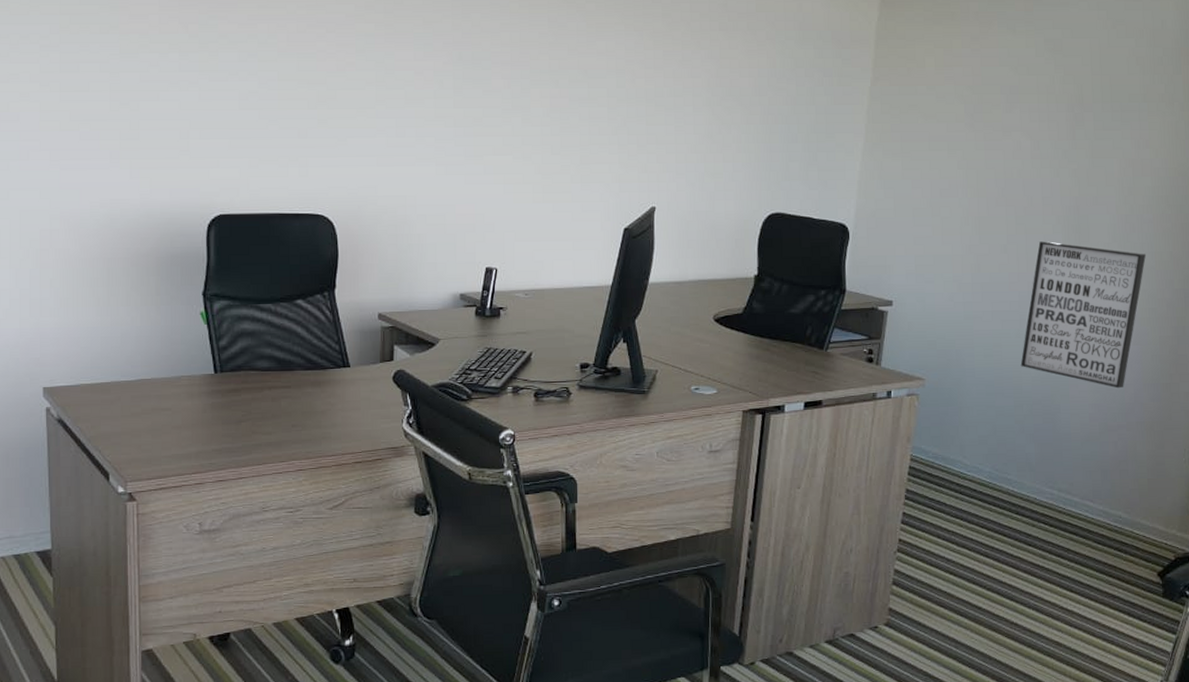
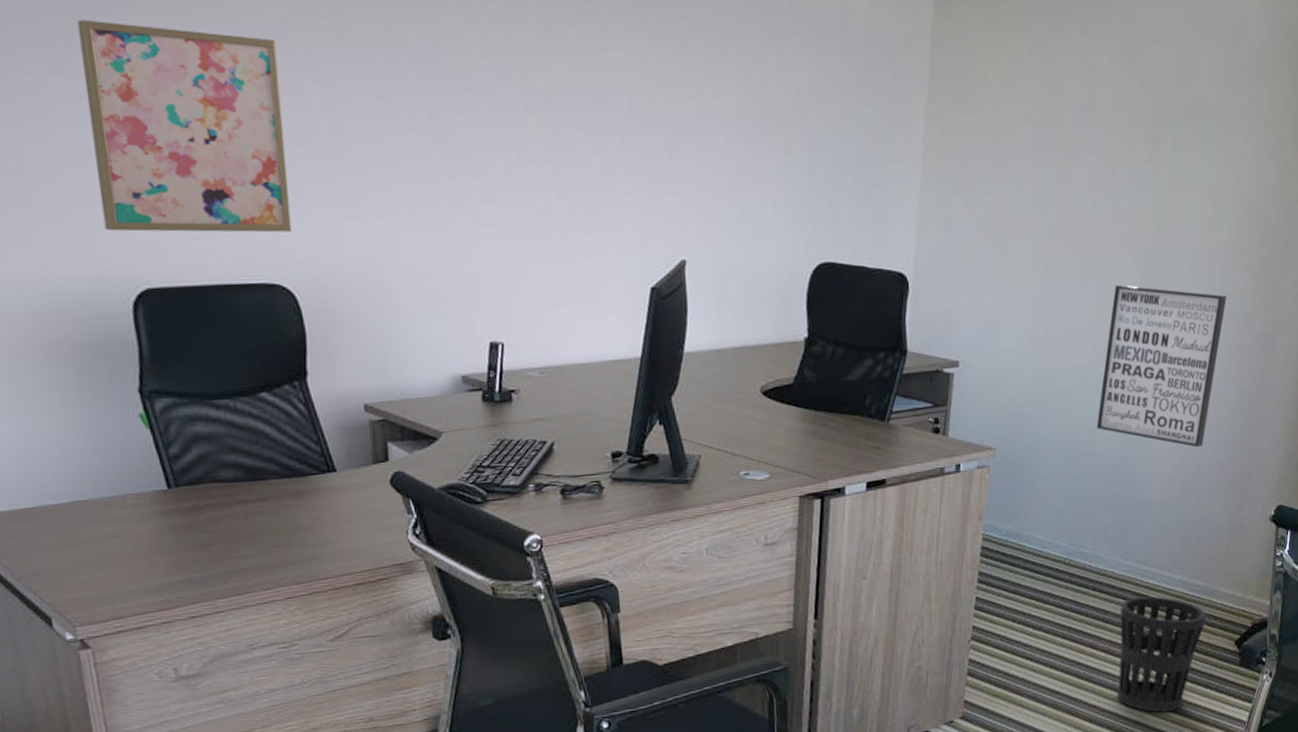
wall art: none [194,13,342,175] -> present [77,19,292,233]
wastebasket: none [1038,524,1129,636] -> present [1117,596,1207,713]

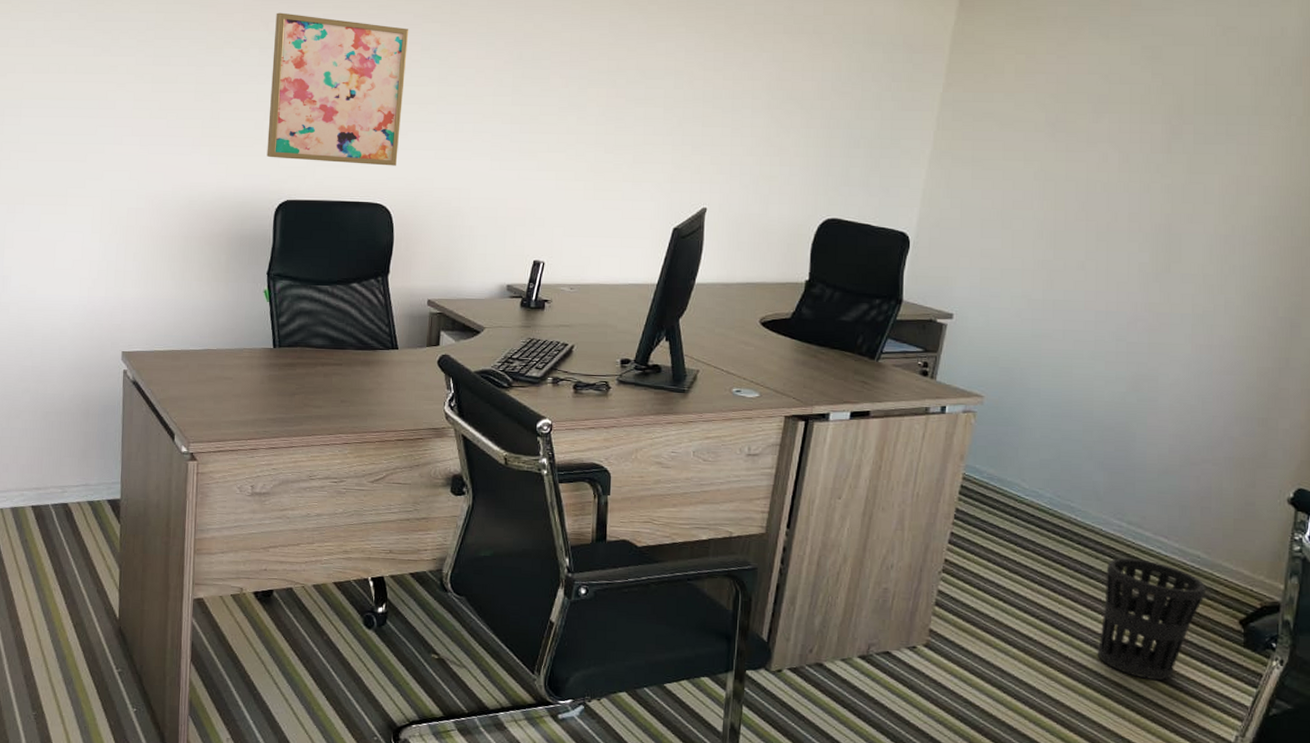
wall art: present [1096,285,1227,448] -> none [1092,259,1248,420]

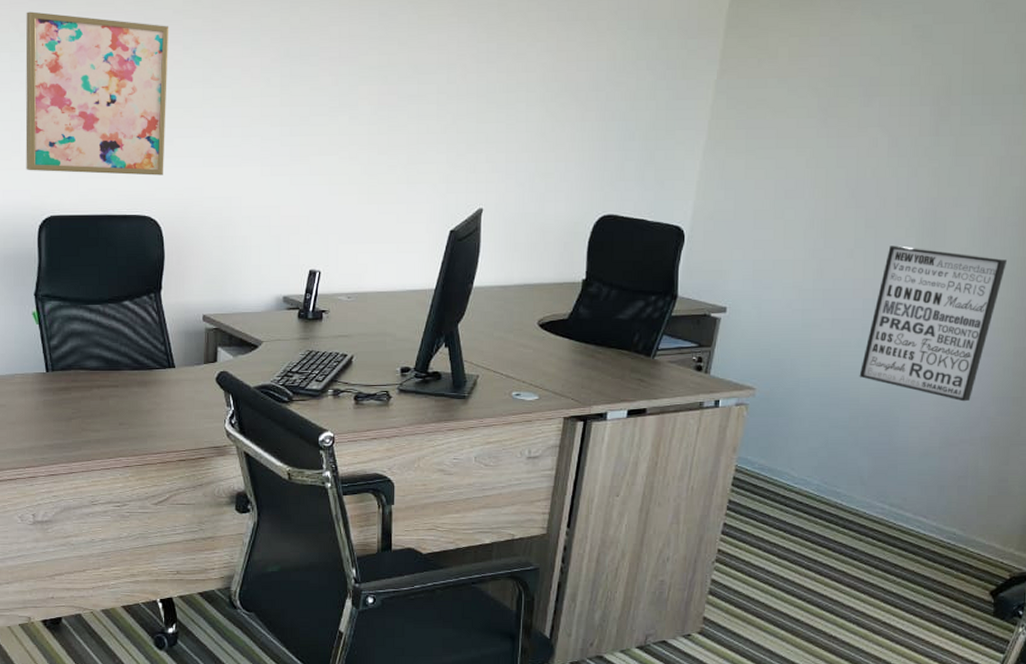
wall art: none [1092,259,1248,420] -> present [859,245,1008,402]
wastebasket: present [1097,558,1207,680] -> none [859,539,961,652]

